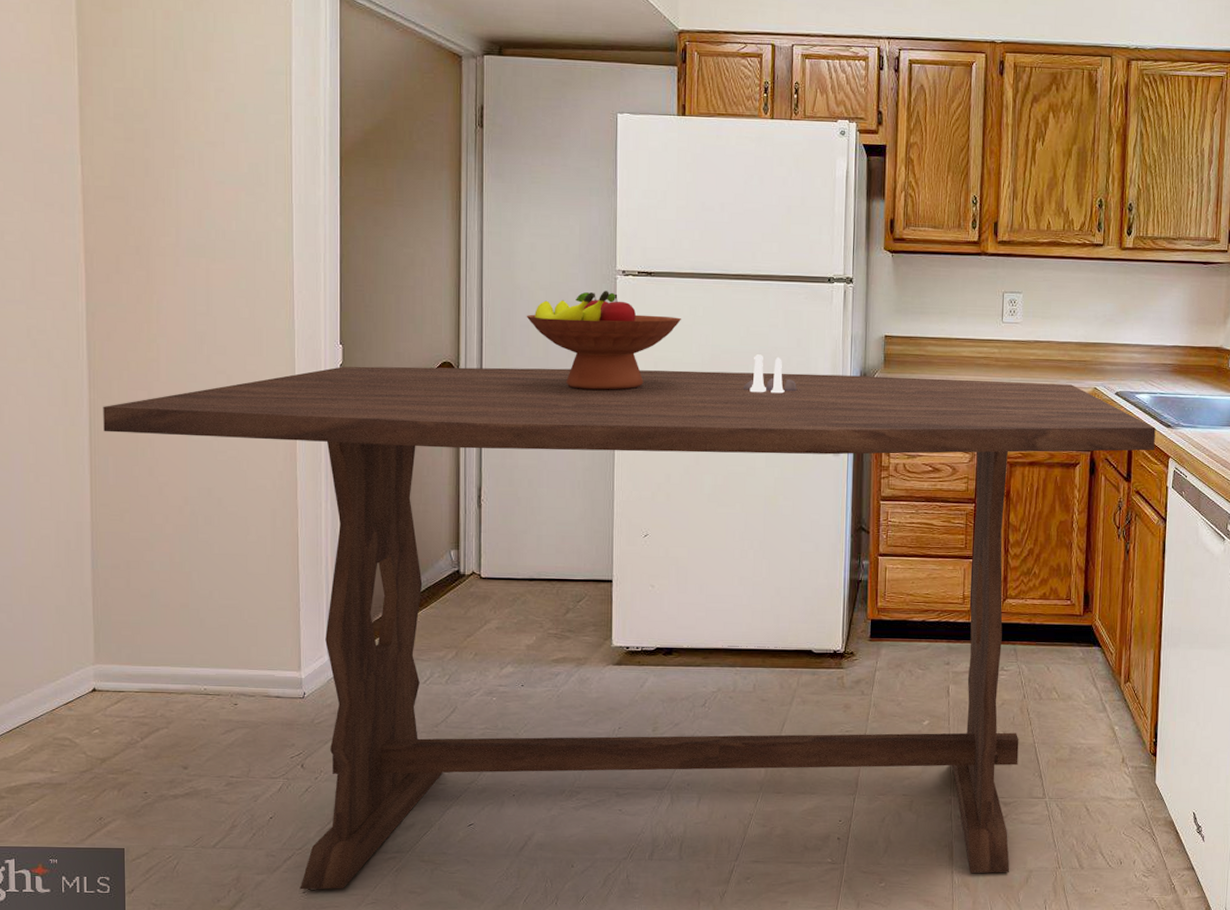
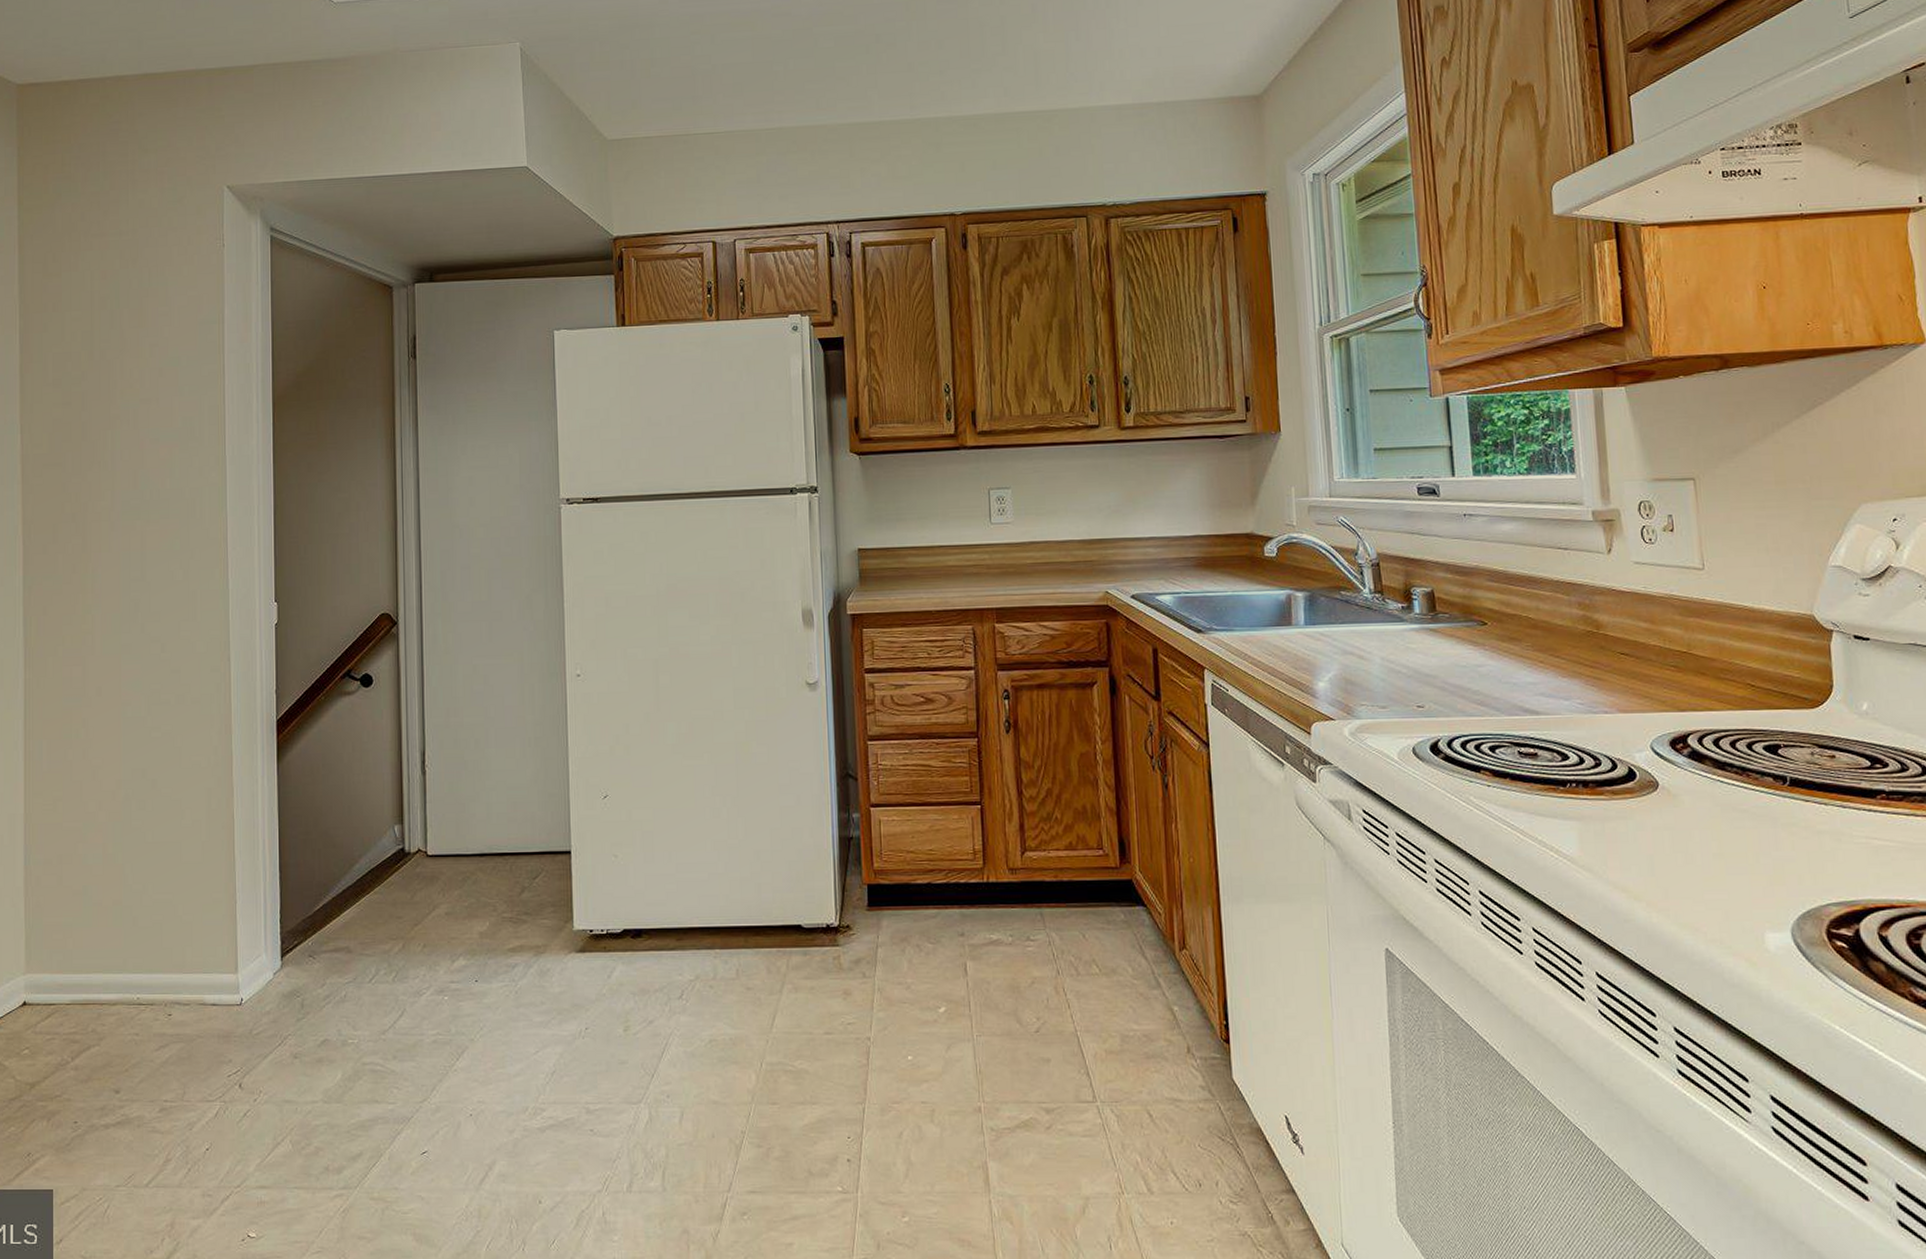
dining table: present [103,366,1156,890] -> none [38,589,1185,1237]
fruit bowl: present [526,291,682,390] -> none [466,522,633,634]
salt and pepper shaker set: present [742,354,797,394] -> none [703,580,764,625]

